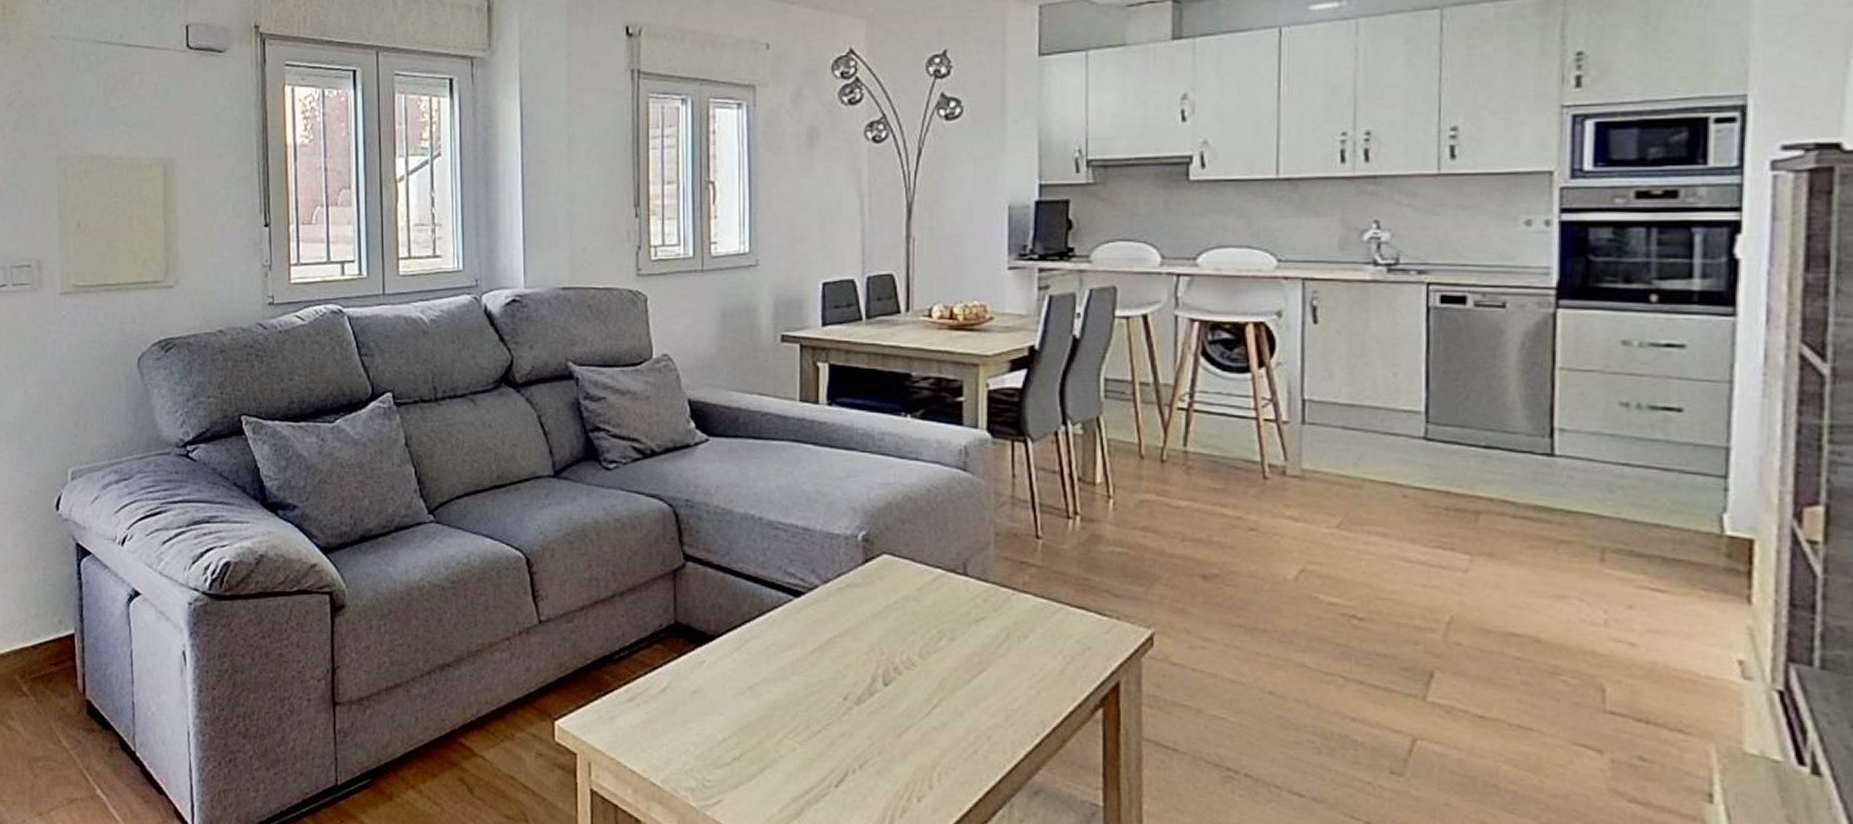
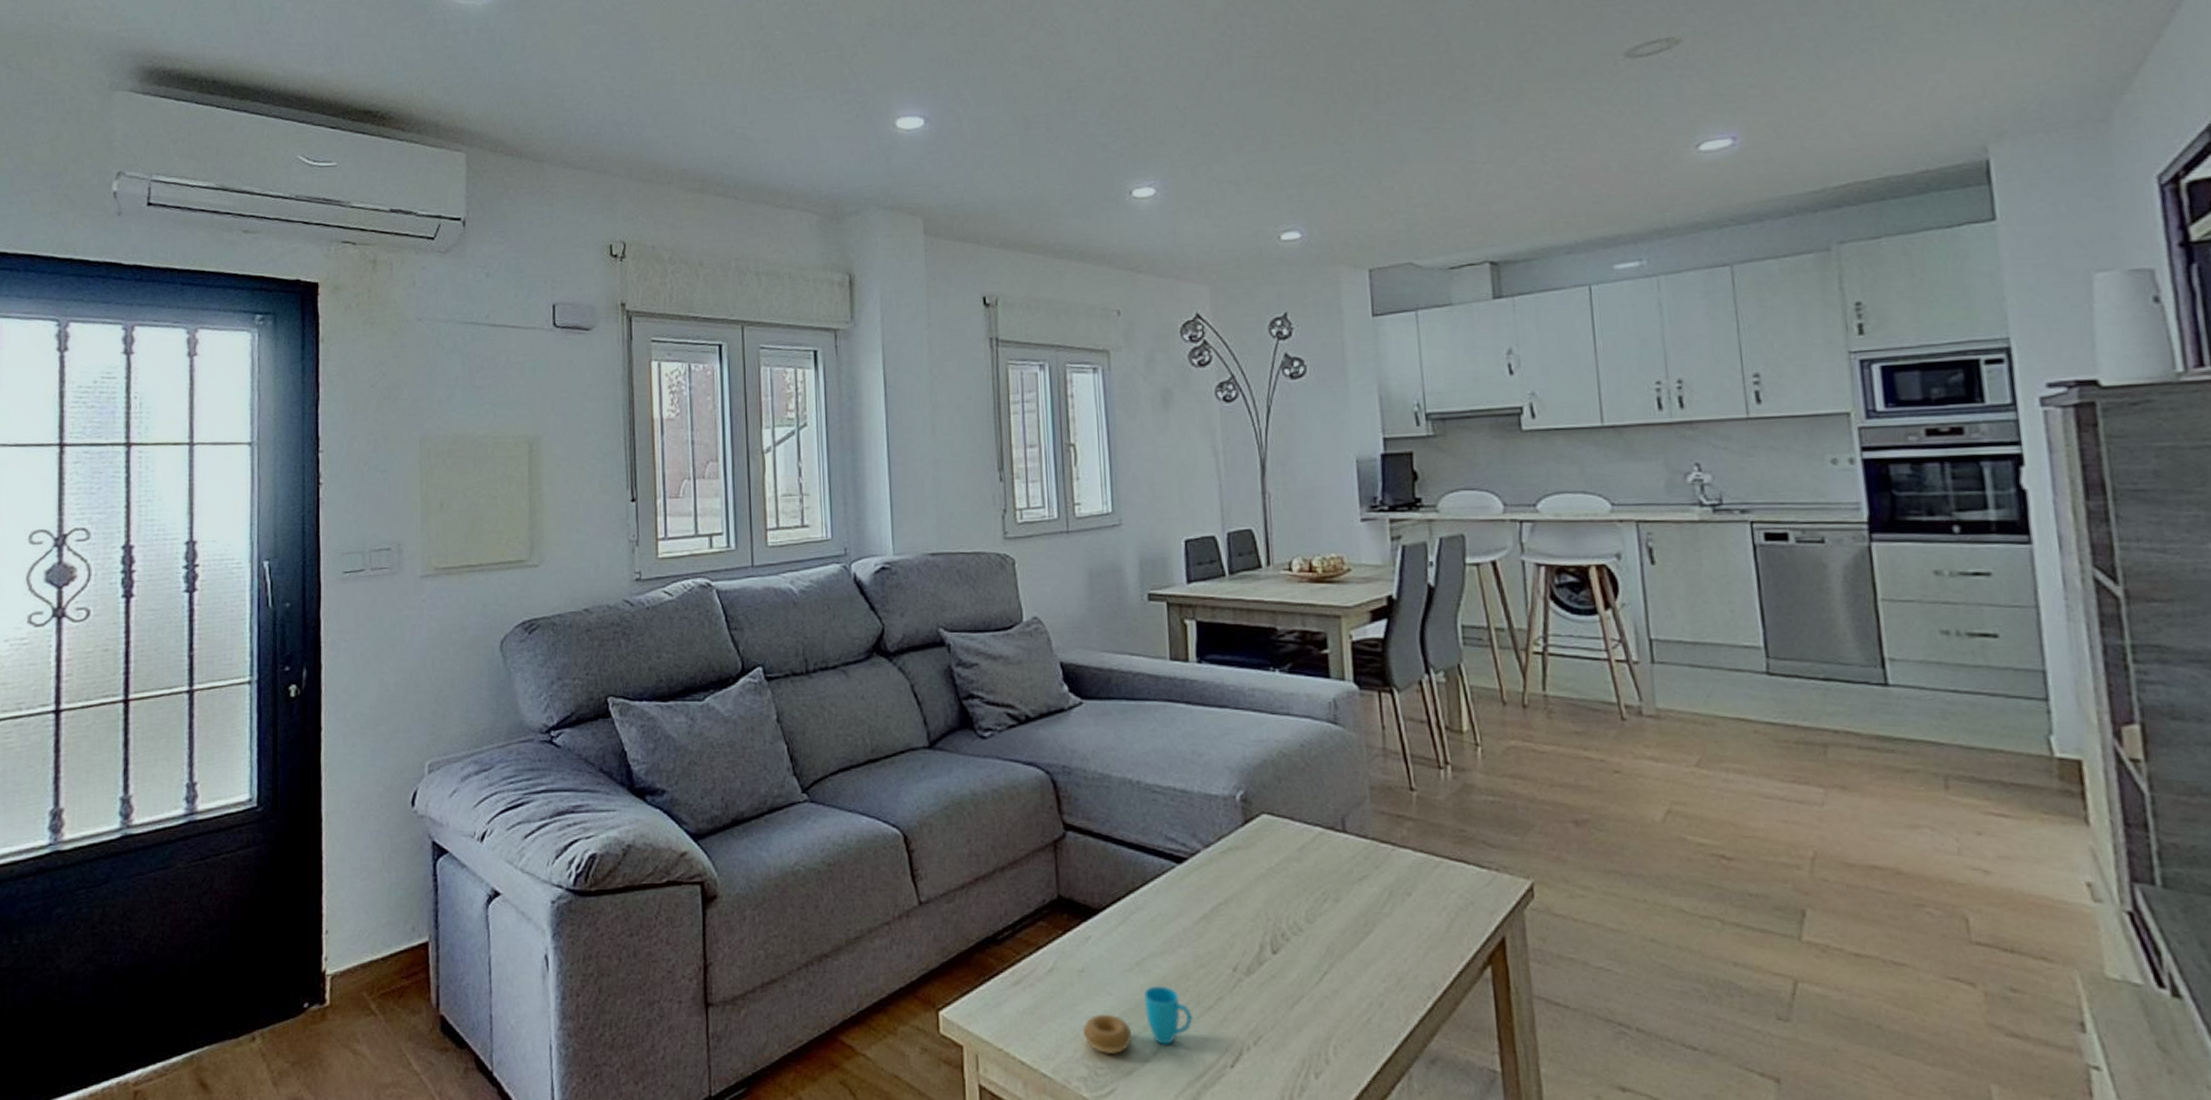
cup: none [693,709,801,769] -> present [1083,986,1193,1055]

